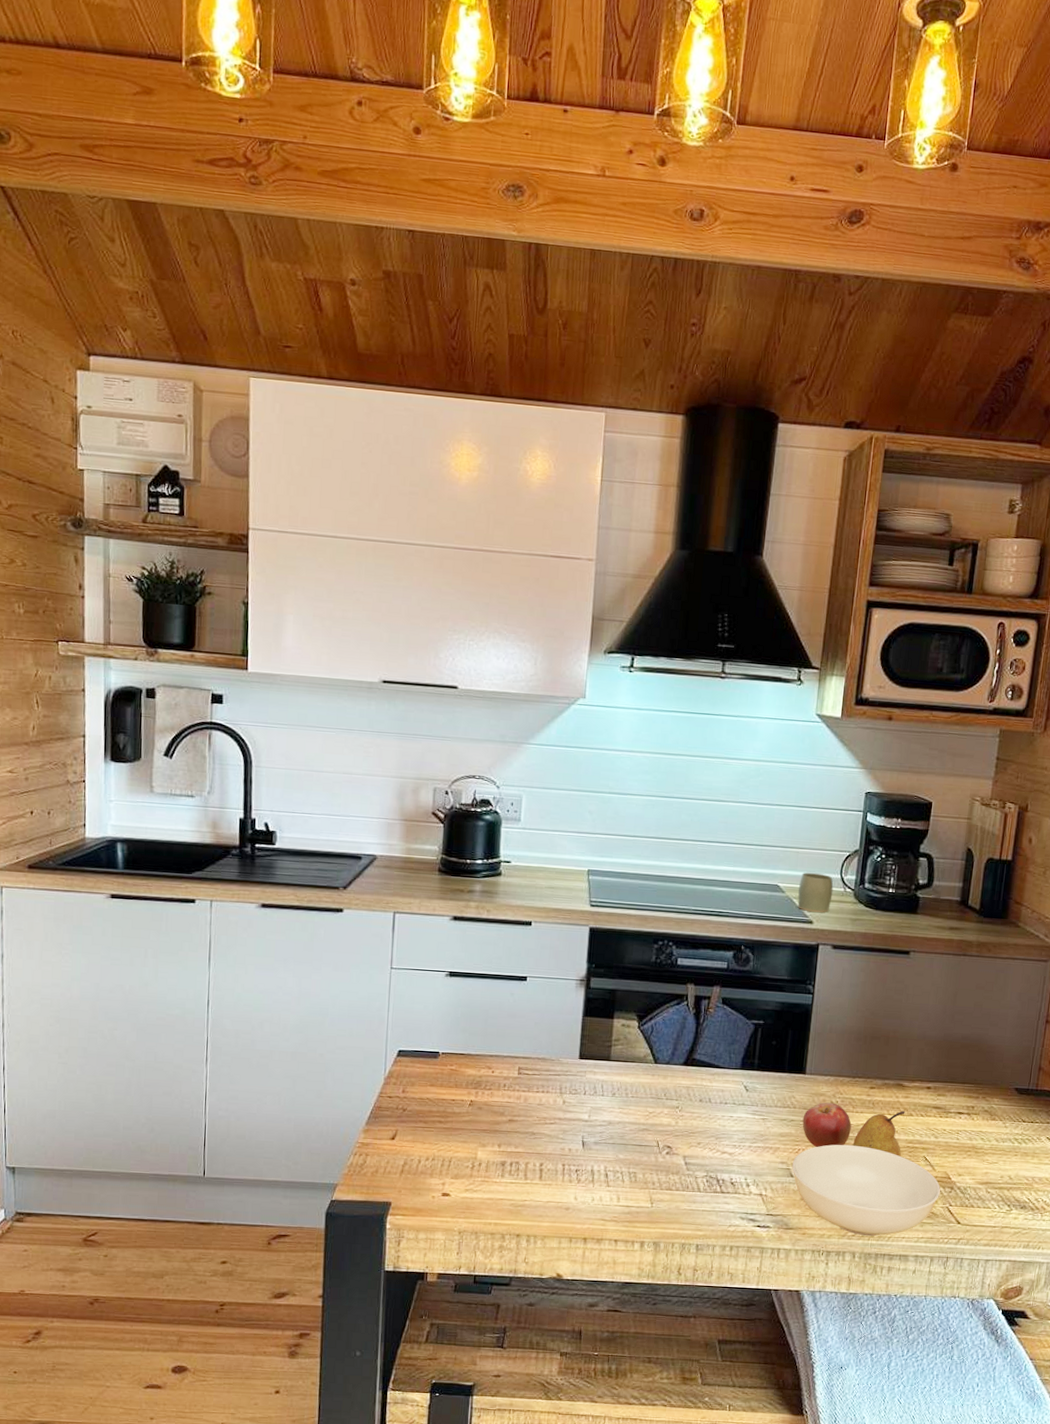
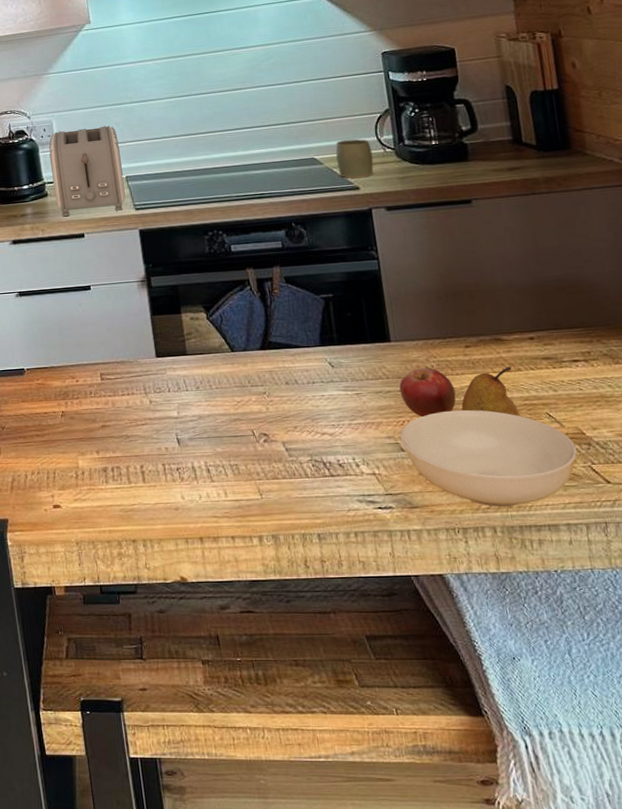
toaster: none [508,808,588,904] -> present [49,125,126,217]

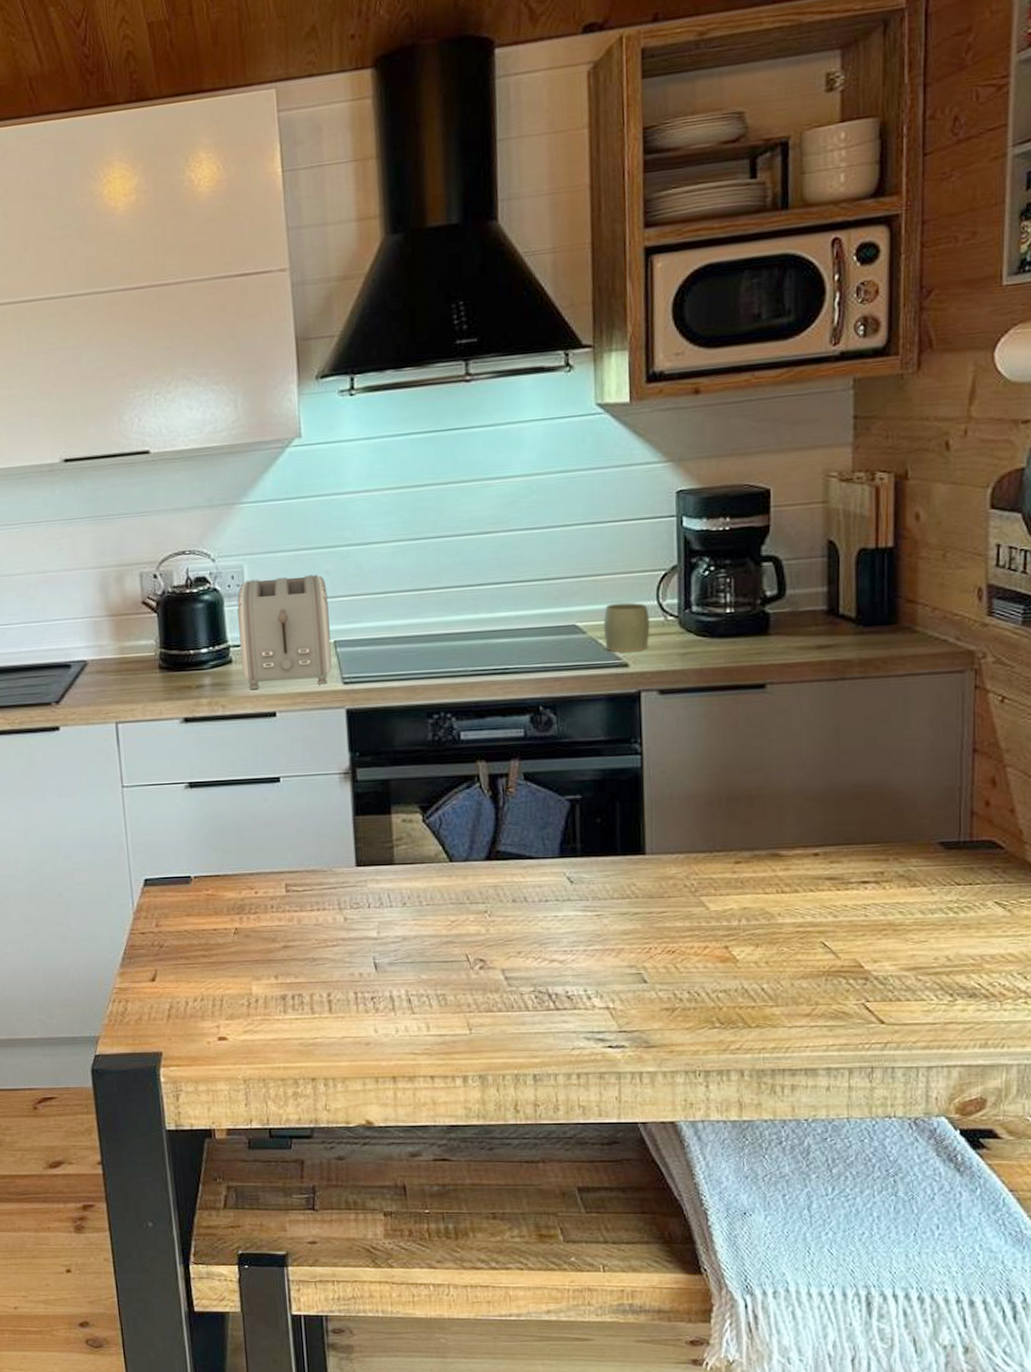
fruit: present [399,367,456,417] -> none [649,886,716,943]
bowl: present [399,409,578,508] -> none [643,936,852,1049]
fruit: present [461,366,519,416] -> none [721,887,789,945]

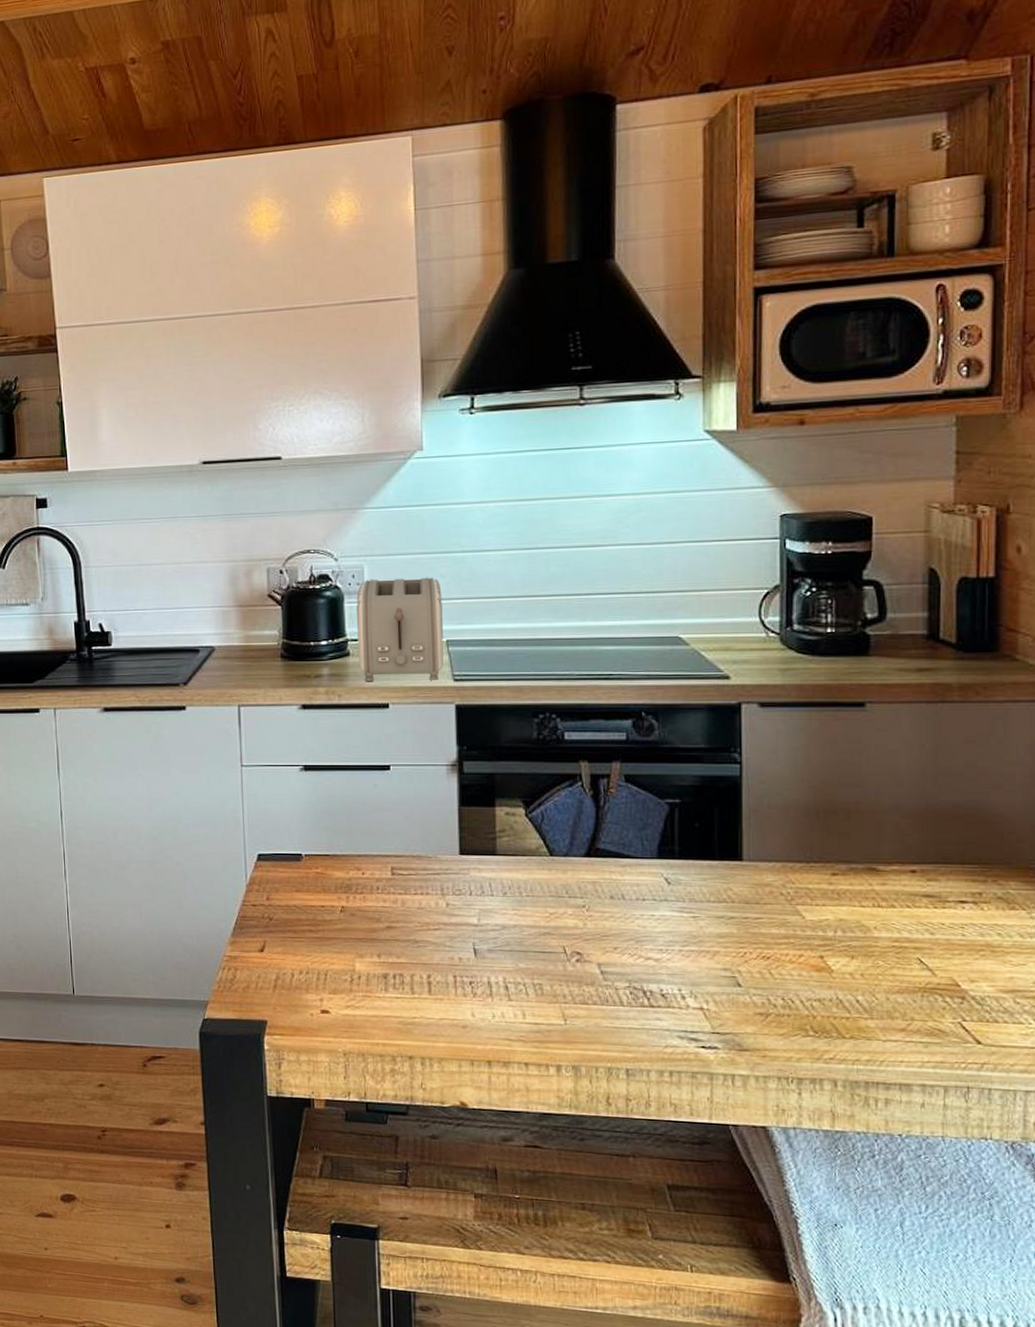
mug: present [604,602,650,653] -> none [707,617,752,666]

